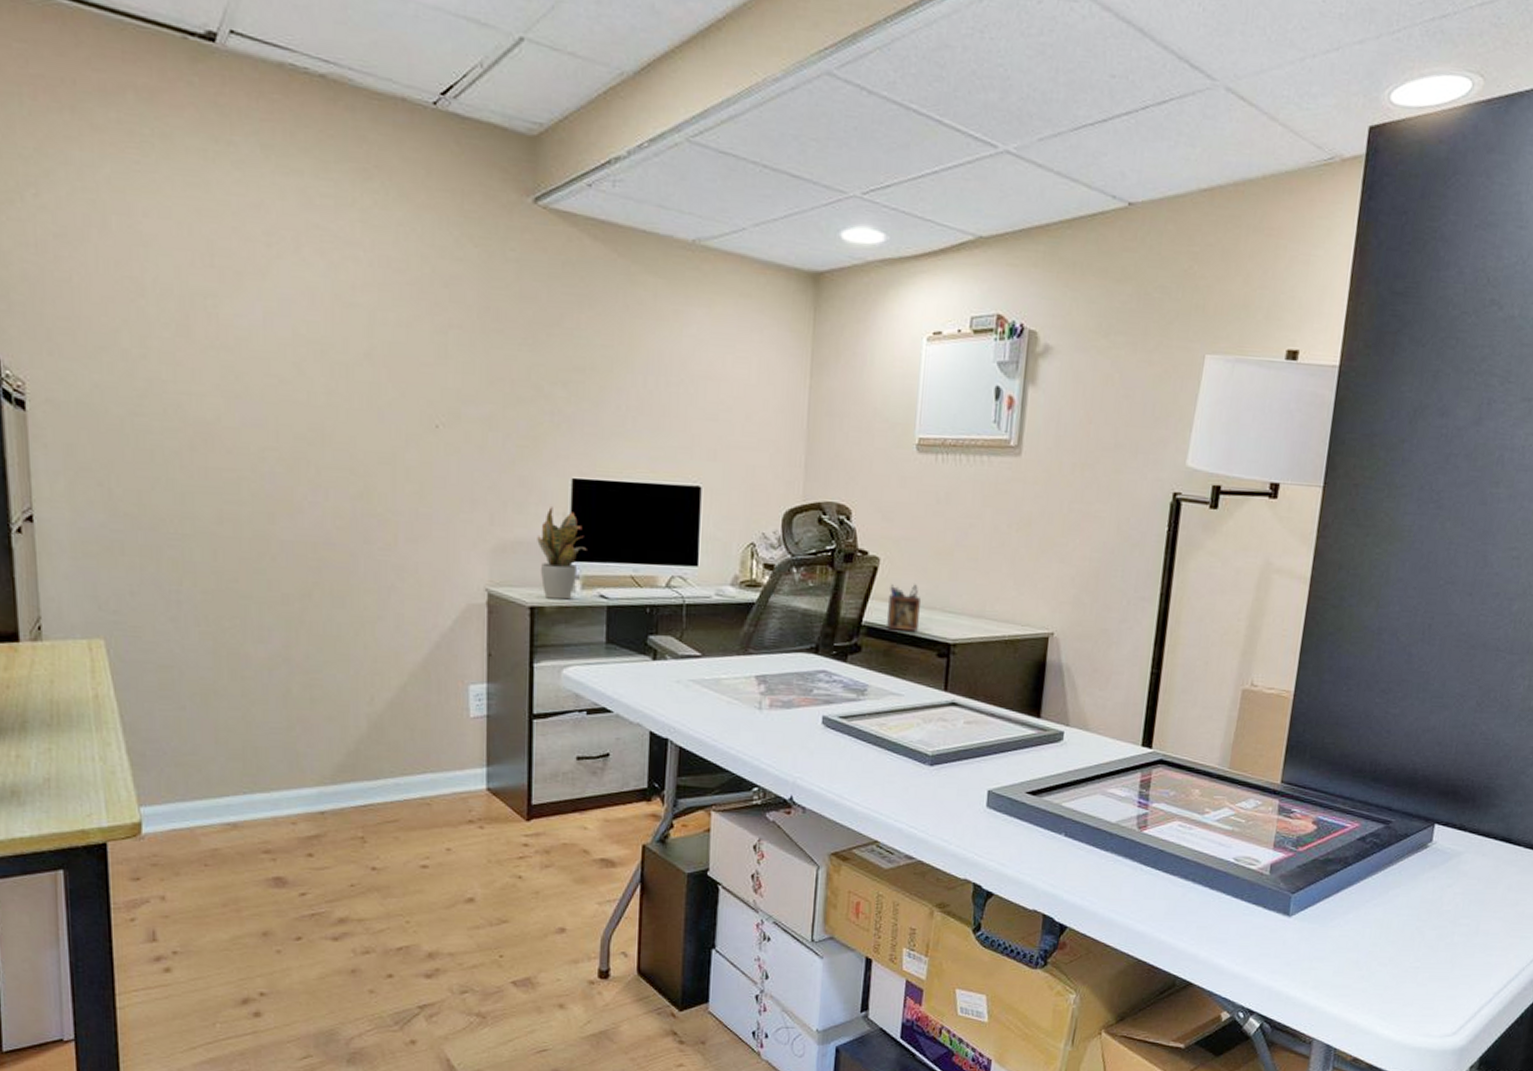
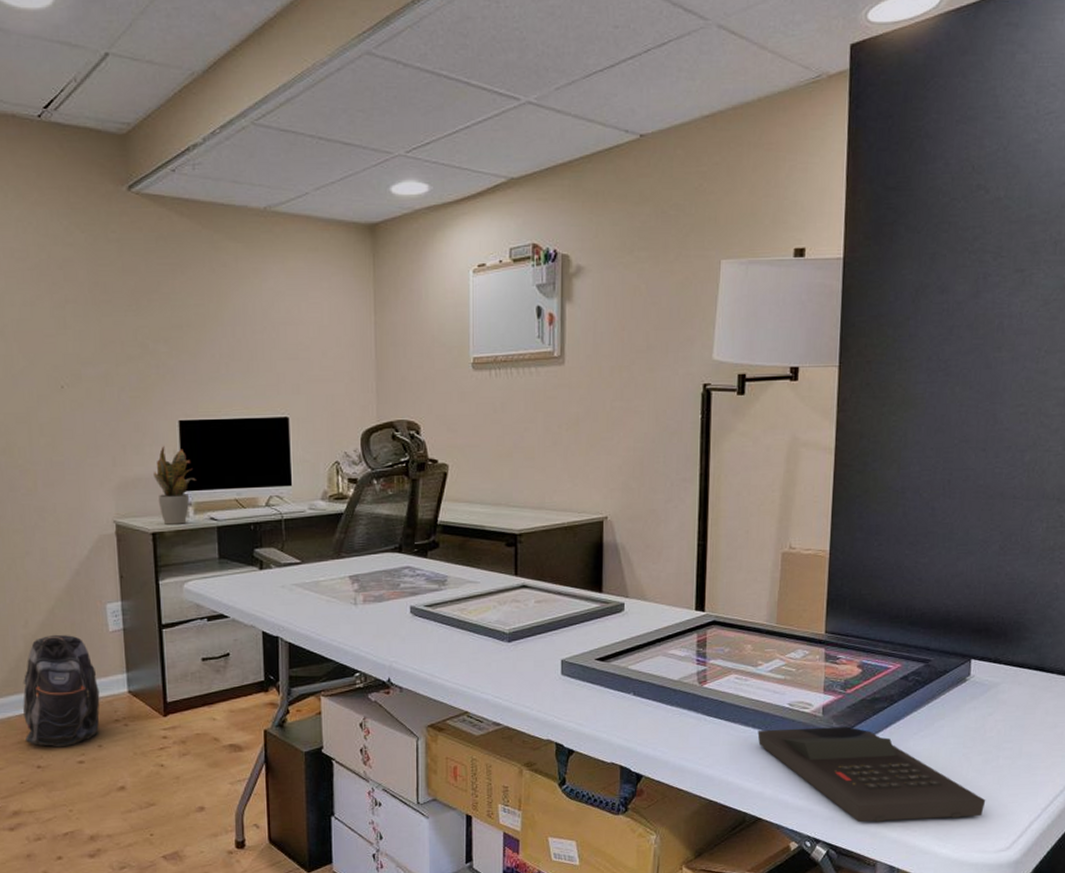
backpack: none [360,715,453,848] -> present [23,634,100,748]
desk organizer: present [887,584,922,632] -> none [458,485,488,527]
calculator: none [1197,885,1436,998] -> present [757,726,986,822]

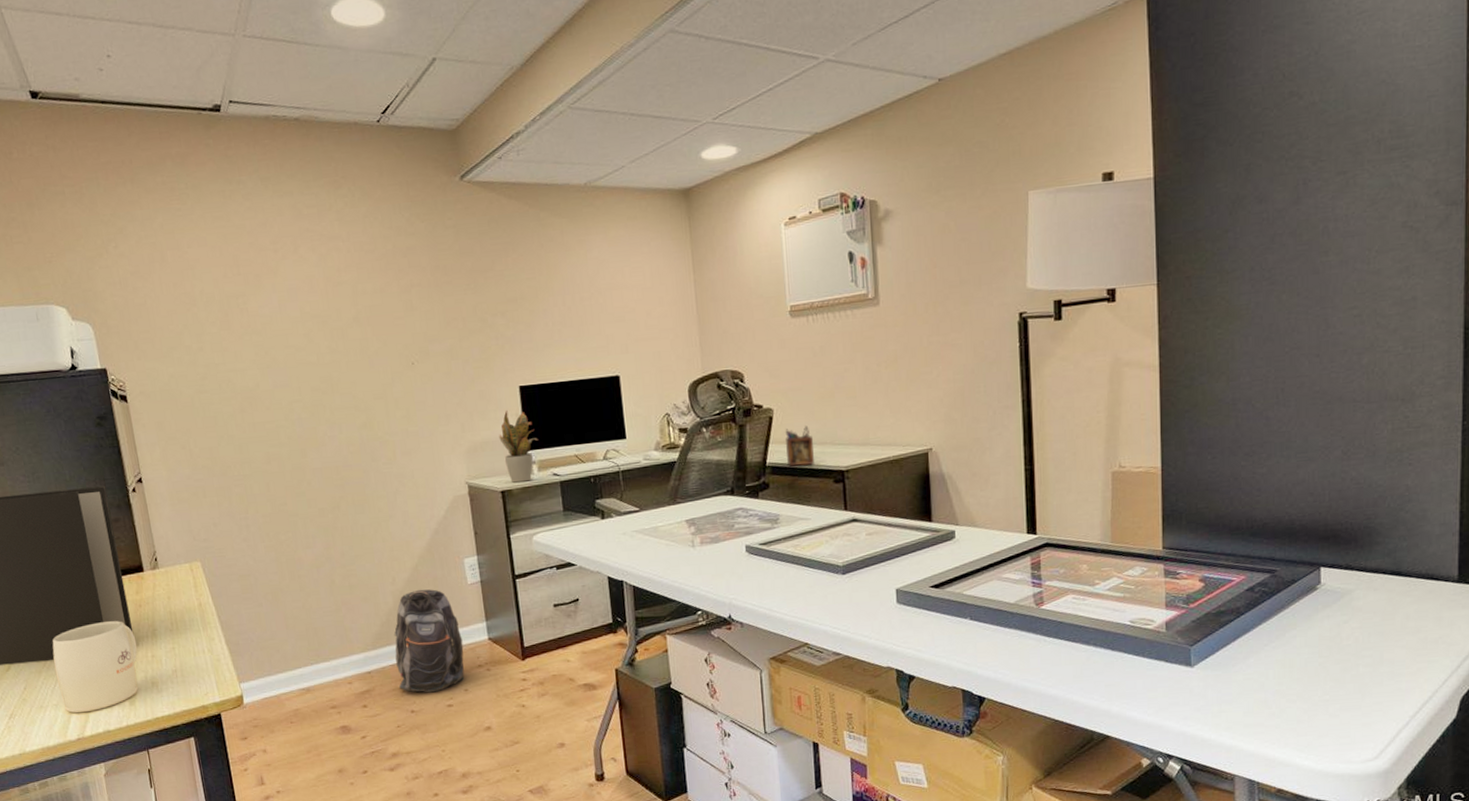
desk organizer: none [458,485,488,527] -> present [785,426,814,467]
calculator: present [757,726,986,822] -> none [1099,641,1348,736]

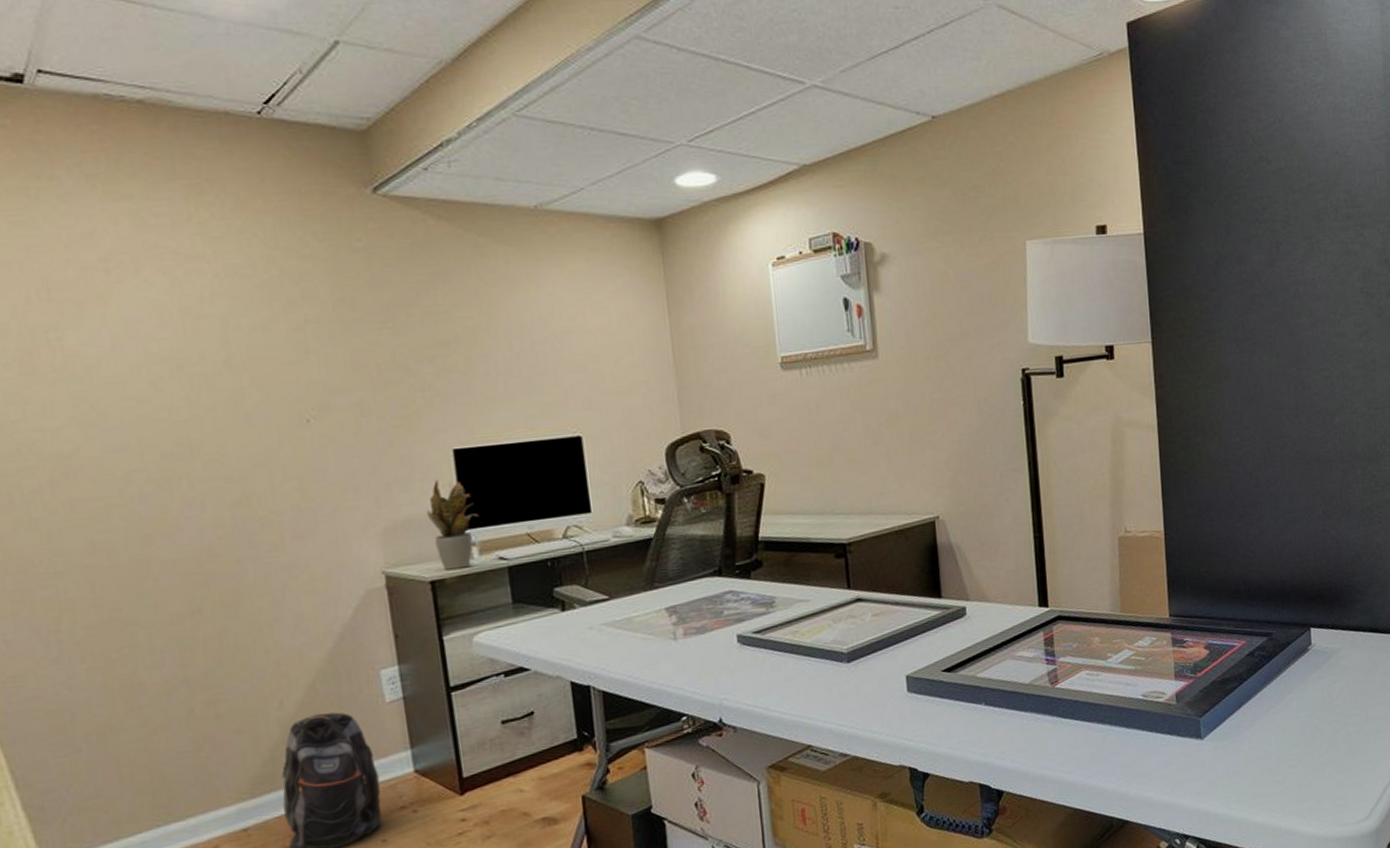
desk organizer: present [785,426,814,467] -> none [779,493,813,541]

